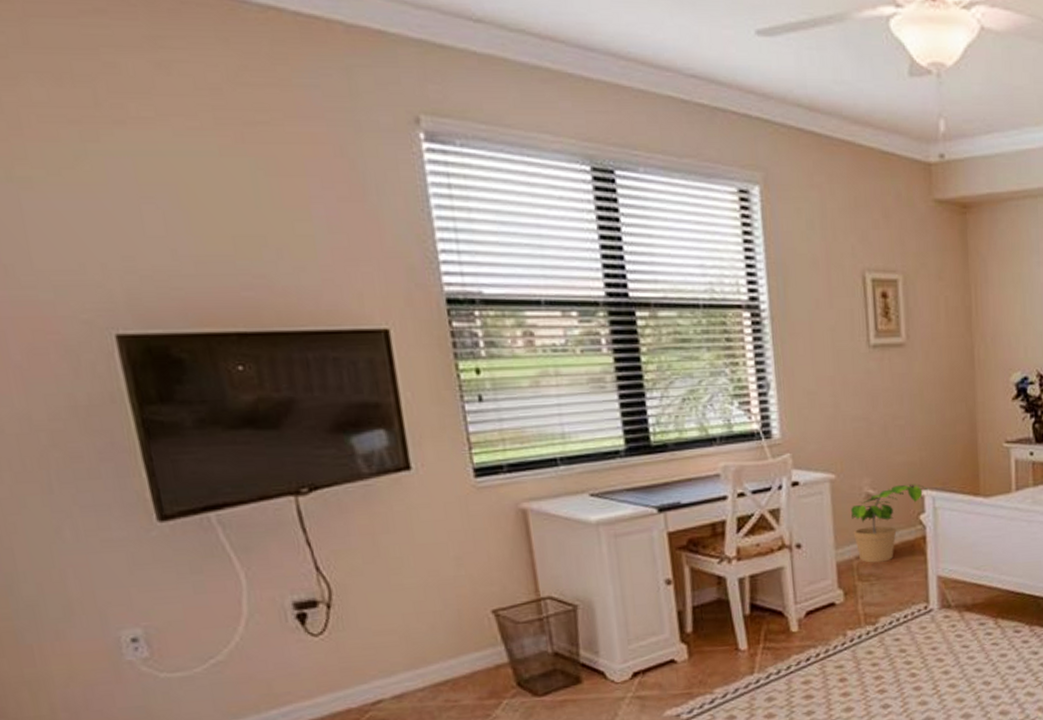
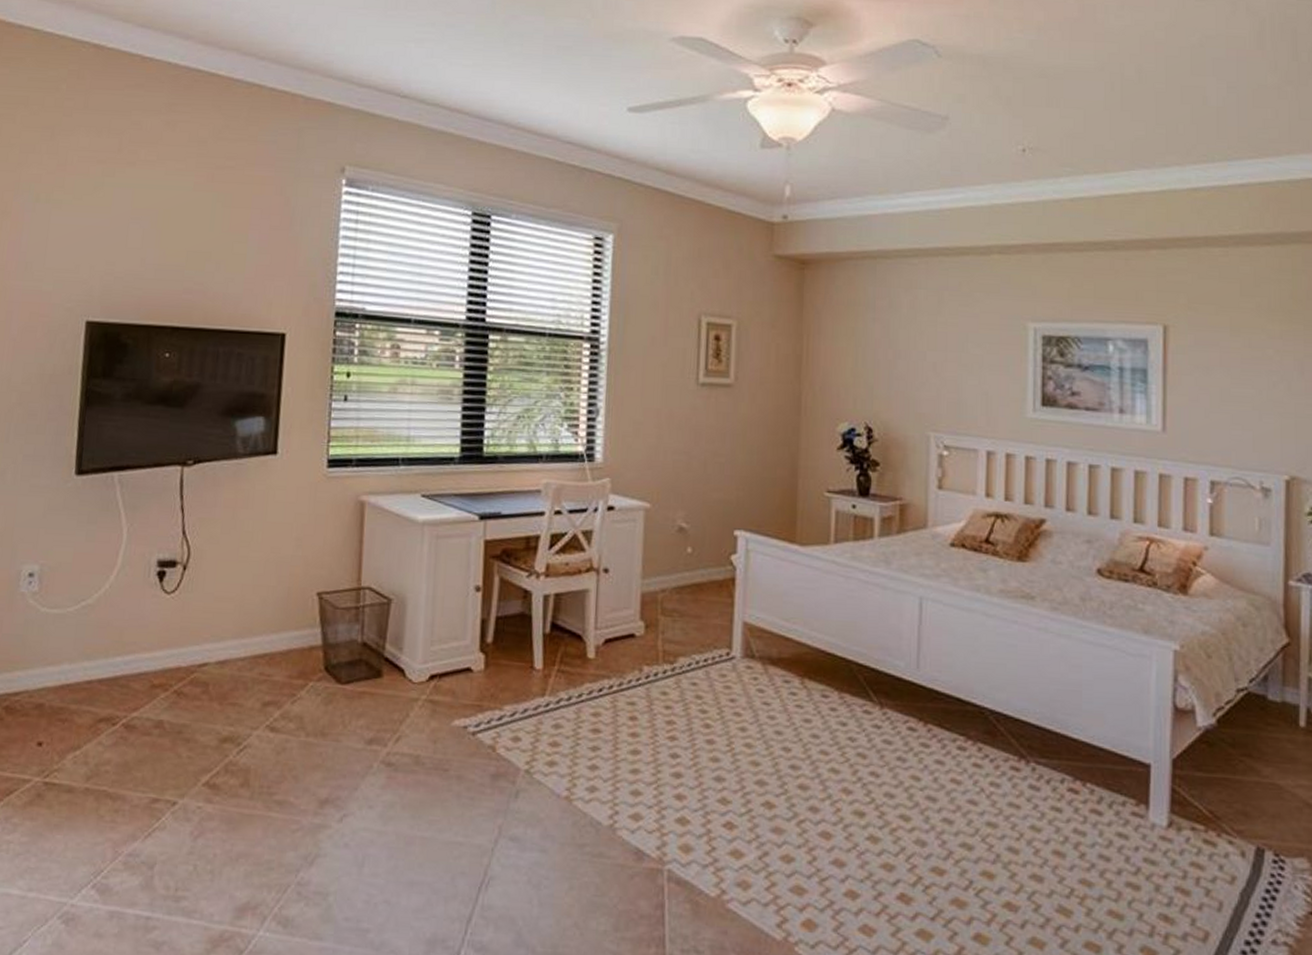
potted plant: present [851,483,928,563] -> none [661,521,742,599]

